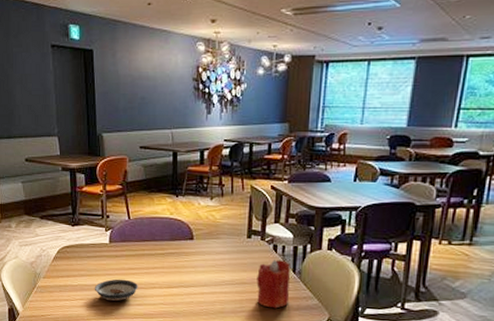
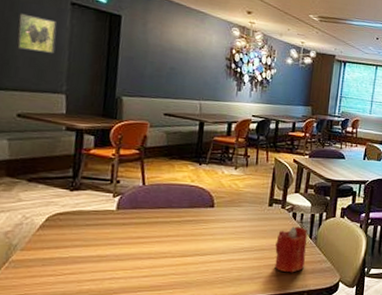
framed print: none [14,63,45,99] -> present [16,13,57,55]
saucer: present [94,278,138,302] -> none [90,248,147,275]

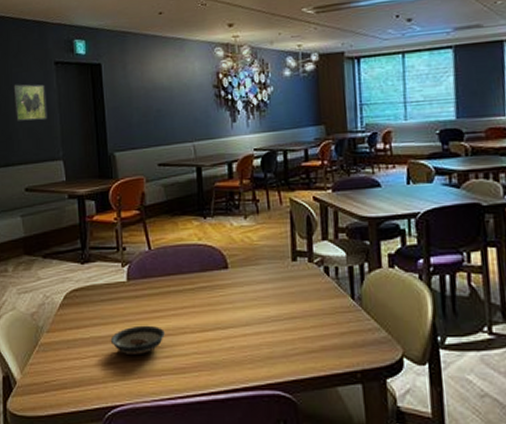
saucer: none [90,248,147,275] -> present [110,325,165,356]
candle: present [275,227,307,273] -> none [309,285,351,347]

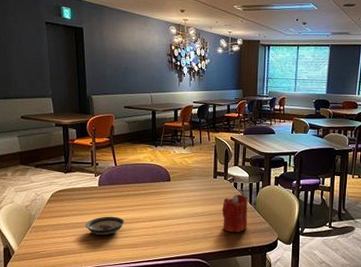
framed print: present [13,84,48,121] -> none [11,36,39,67]
candle: none [309,285,351,347] -> present [222,194,247,233]

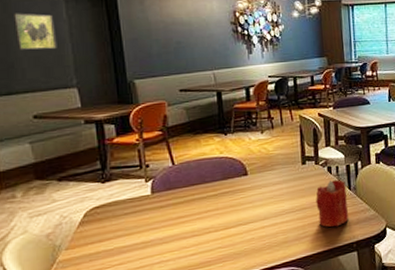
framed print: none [11,36,39,67] -> present [14,13,57,50]
saucer: present [85,216,124,236] -> none [135,229,190,259]

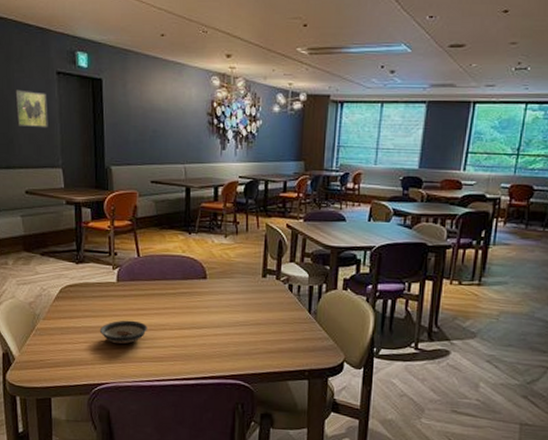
saucer: none [135,229,190,259] -> present [99,320,147,345]
candle: present [316,180,348,227] -> none [272,300,306,350]

